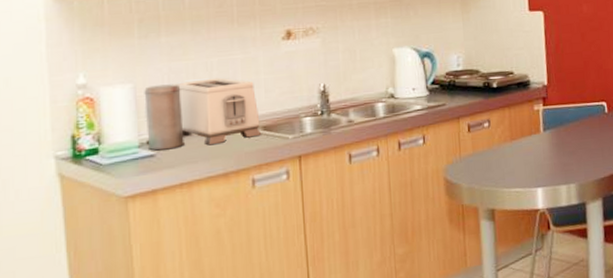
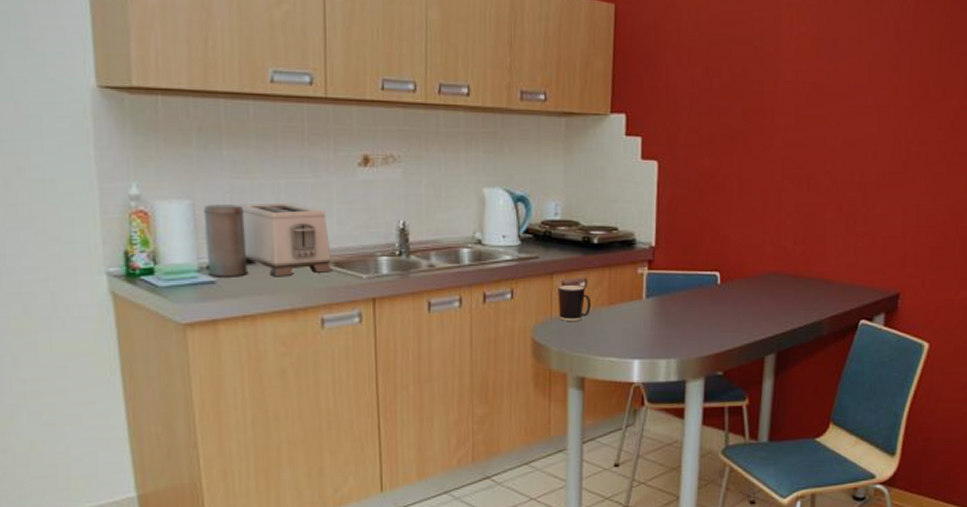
mug: none [464,125,496,159] -> present [558,284,592,321]

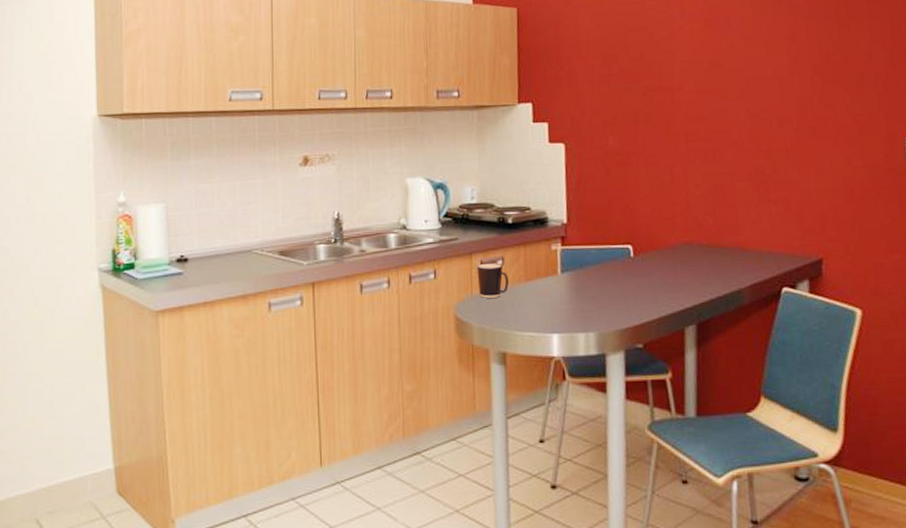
canister: present [203,204,248,277] -> none [175,205,208,269]
toaster: present [238,202,333,277] -> none [201,201,279,267]

